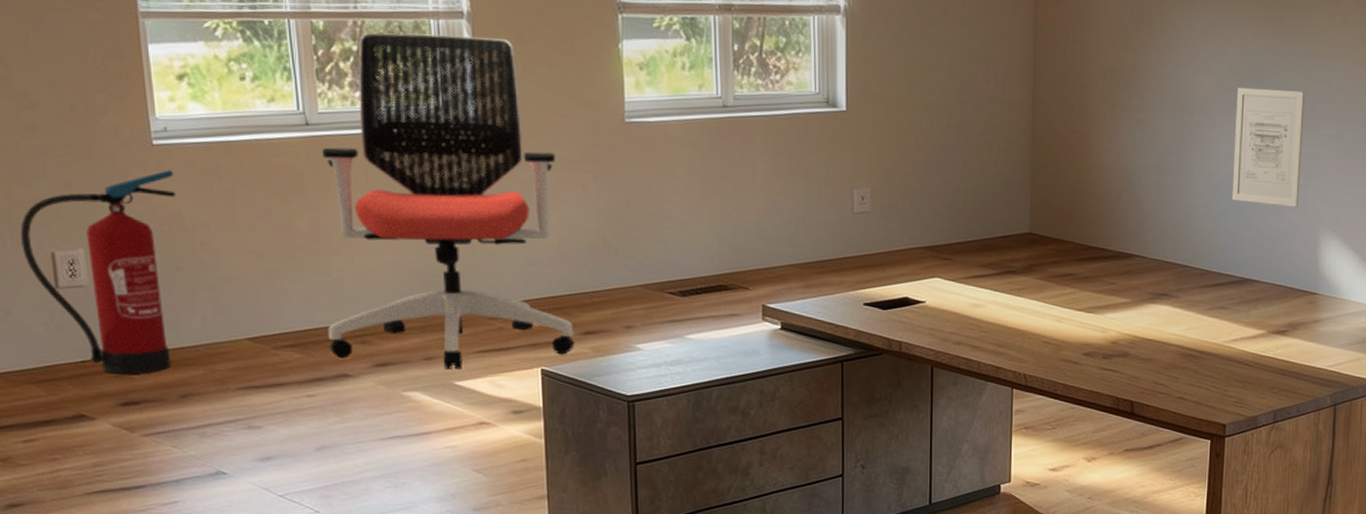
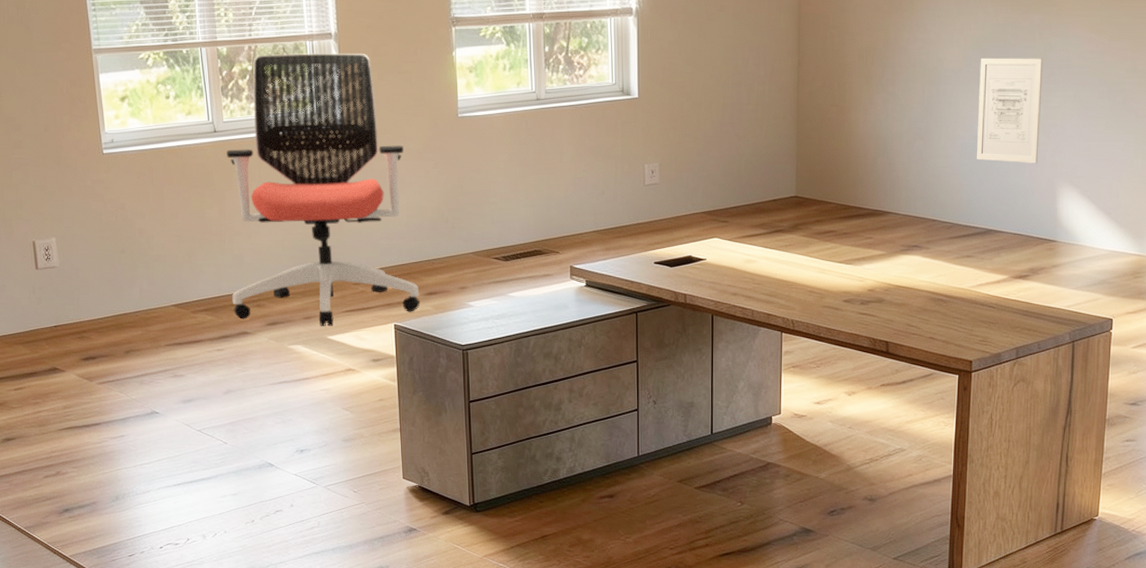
fire extinguisher: present [20,170,176,374] -> none [11,173,120,335]

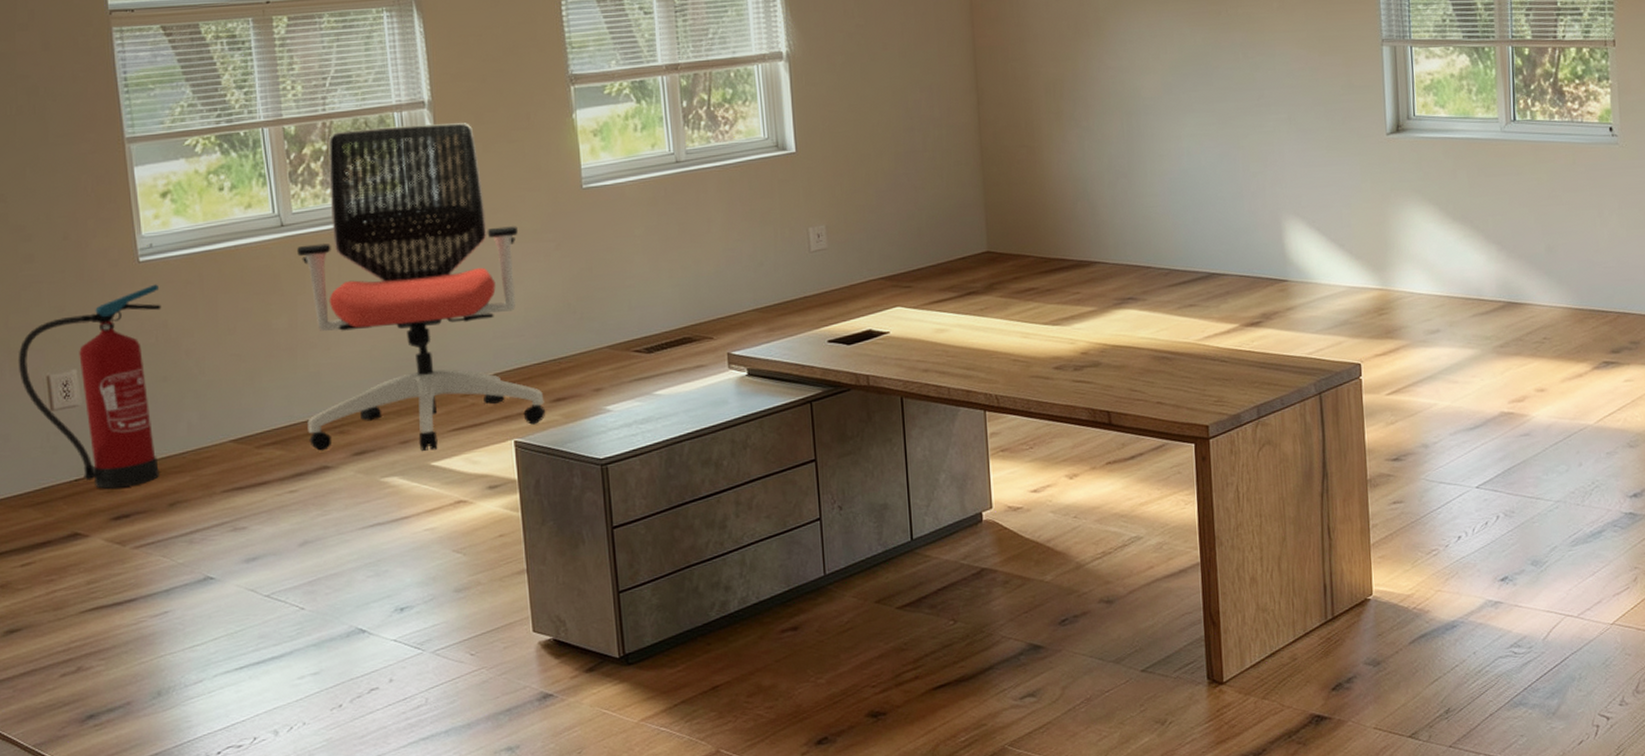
fire extinguisher: none [11,173,120,335] -> present [18,284,162,489]
wall art: present [976,58,1043,163] -> none [1181,79,1257,196]

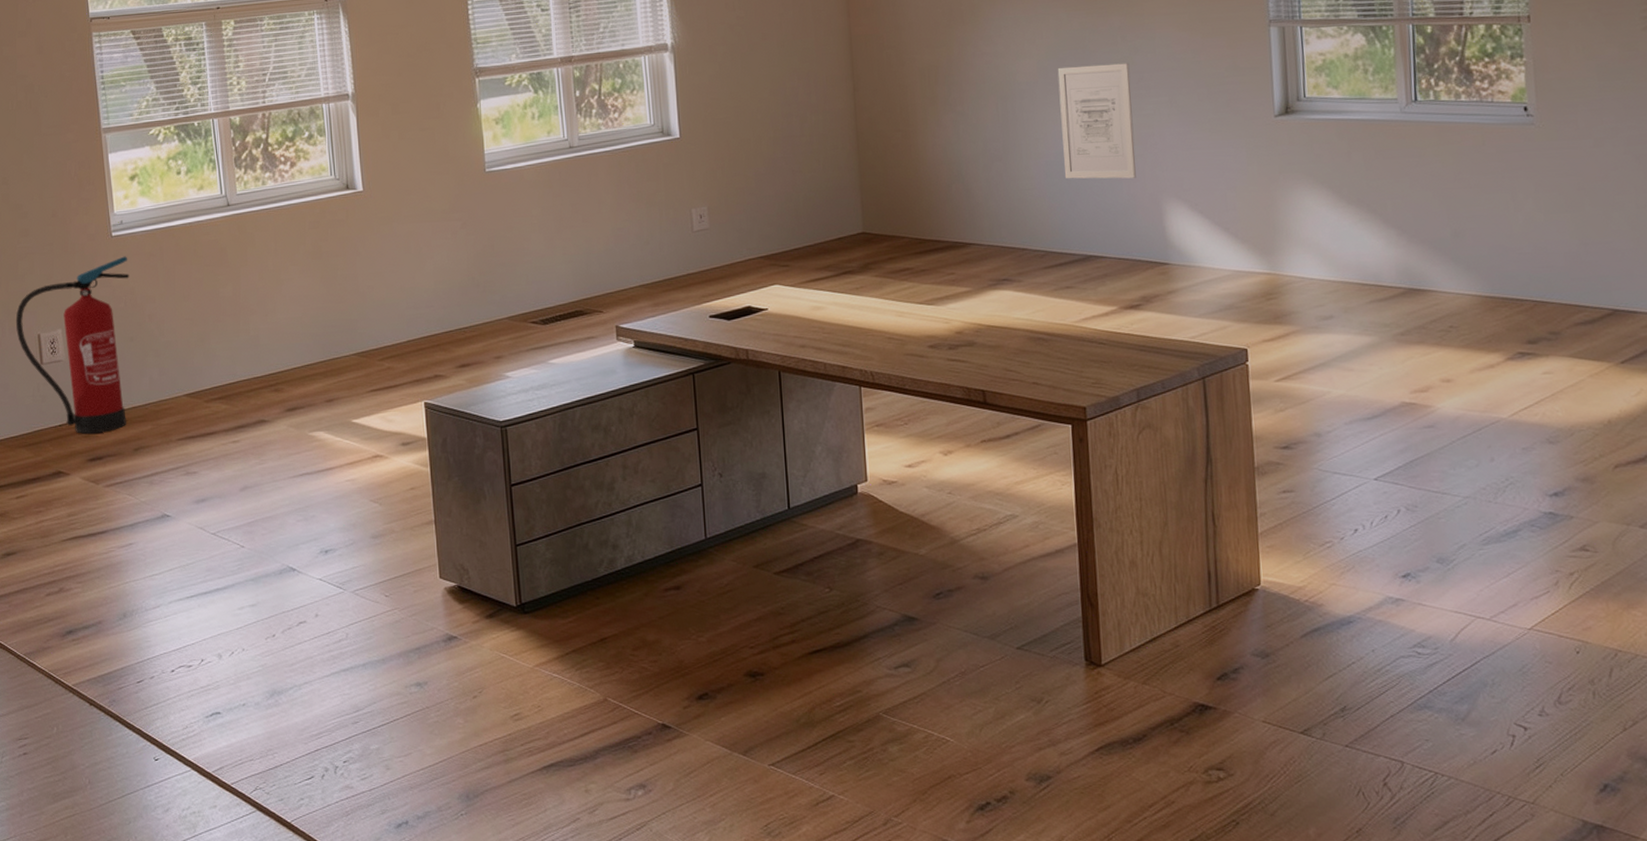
office chair: present [297,123,545,452] -> none [241,113,451,410]
wall art: none [1181,79,1257,196] -> present [1057,63,1136,179]

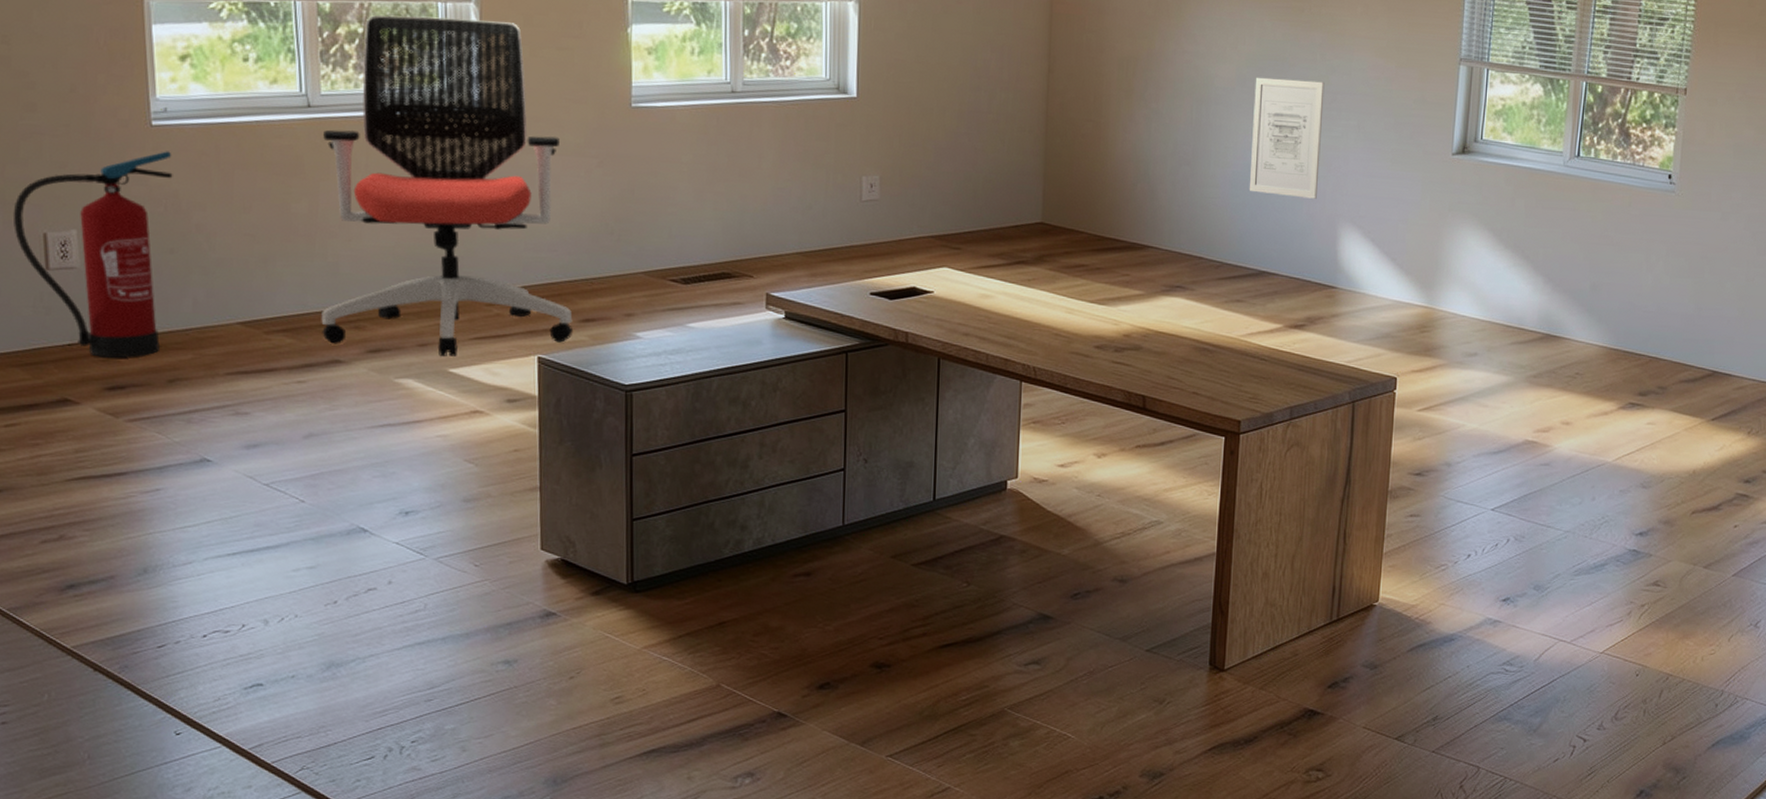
office chair: none [241,113,451,410] -> present [321,15,573,357]

